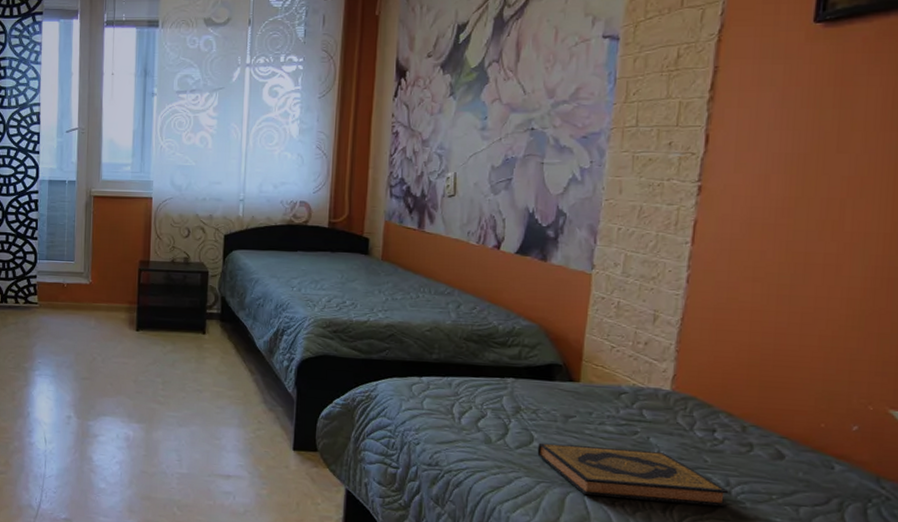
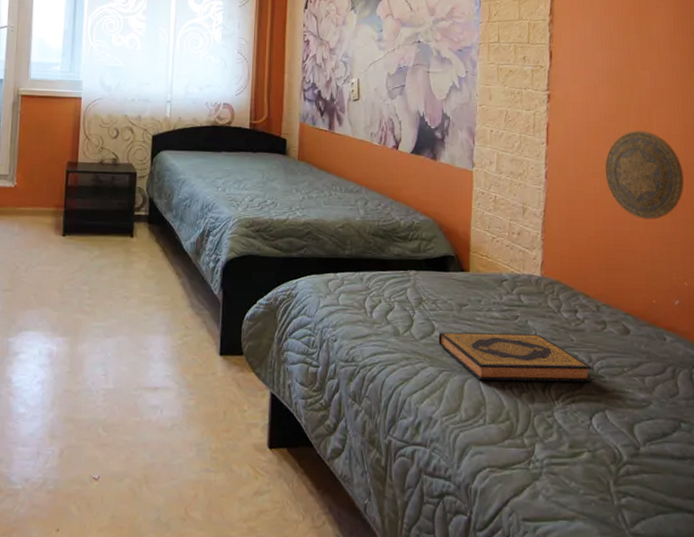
decorative plate: none [769,227,884,333] -> present [604,130,684,220]

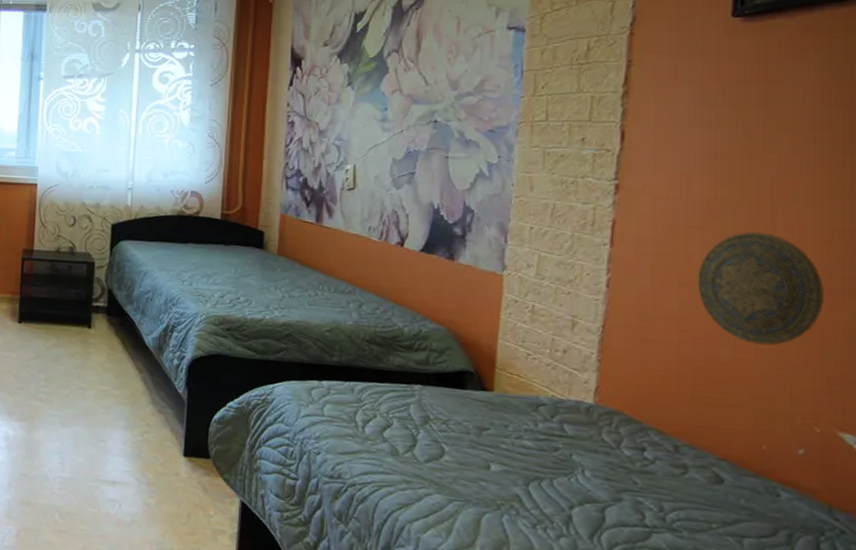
hardback book: present [438,332,592,383] -> none [449,456,663,536]

